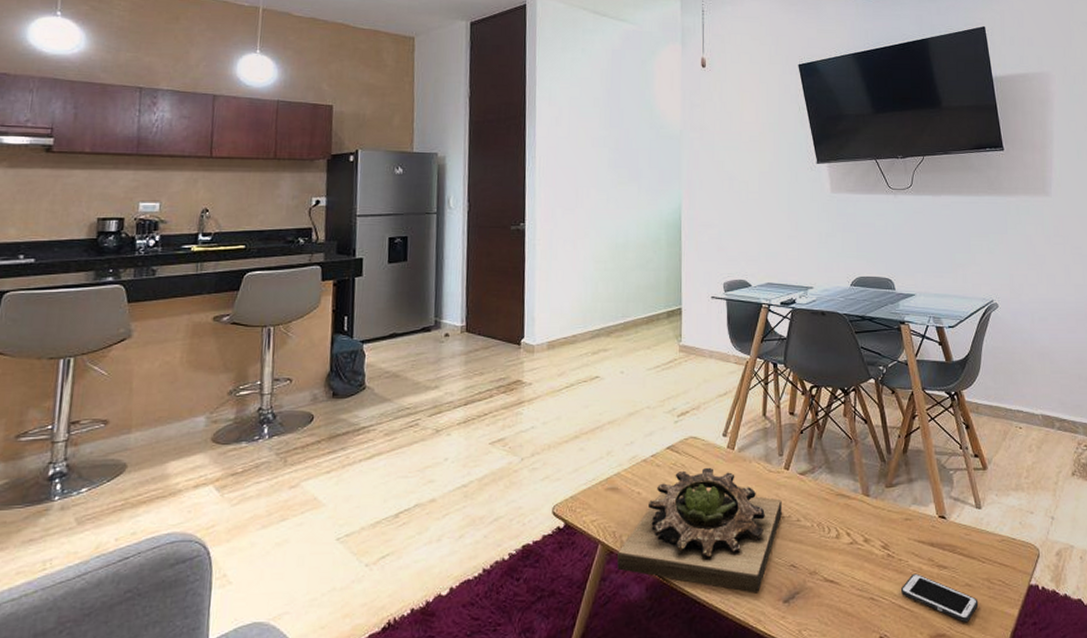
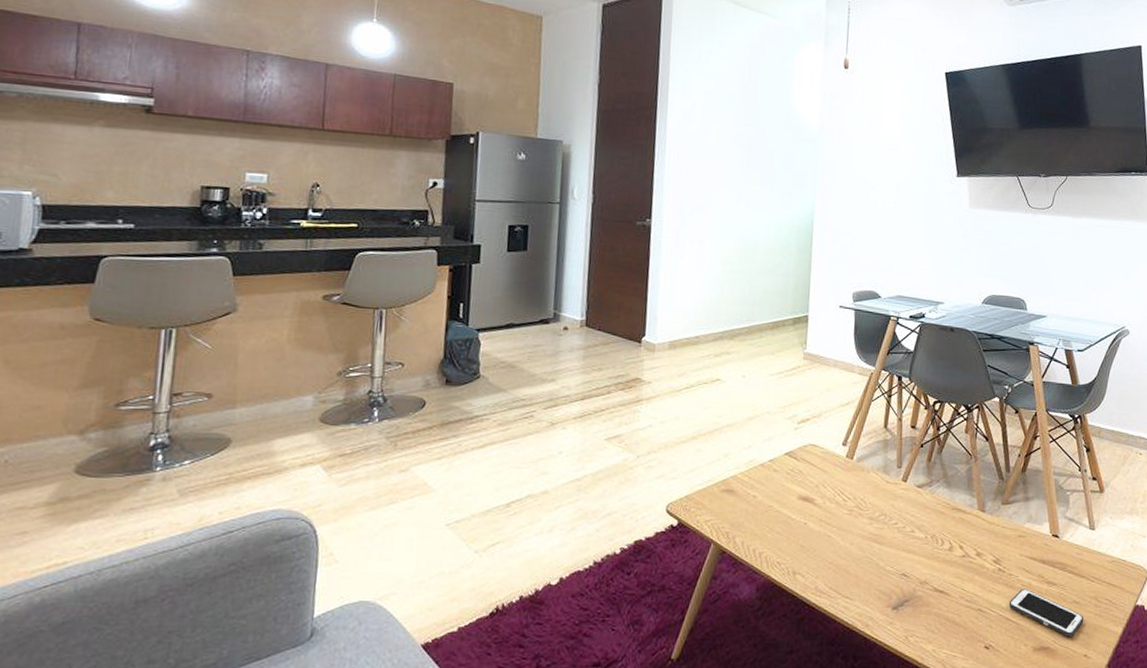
succulent planter: present [617,467,782,592] -> none [729,475,897,598]

